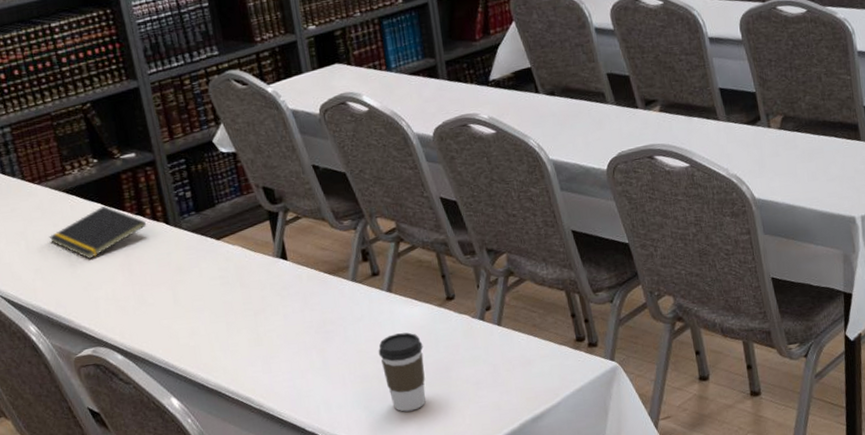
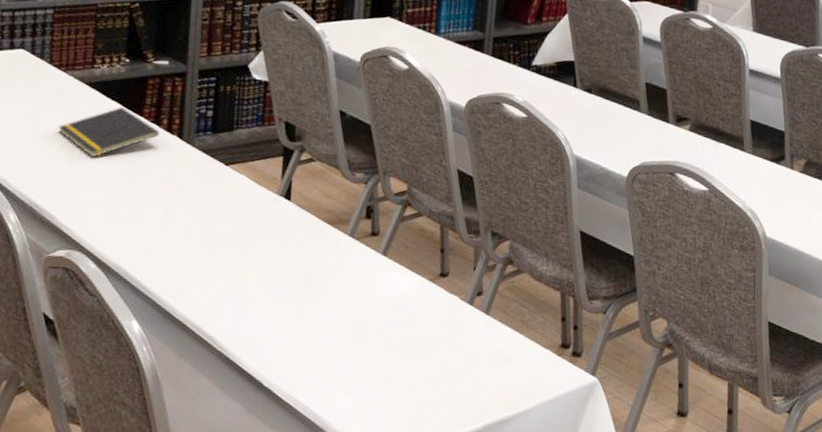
coffee cup: present [378,332,426,412] -> none [357,300,405,387]

